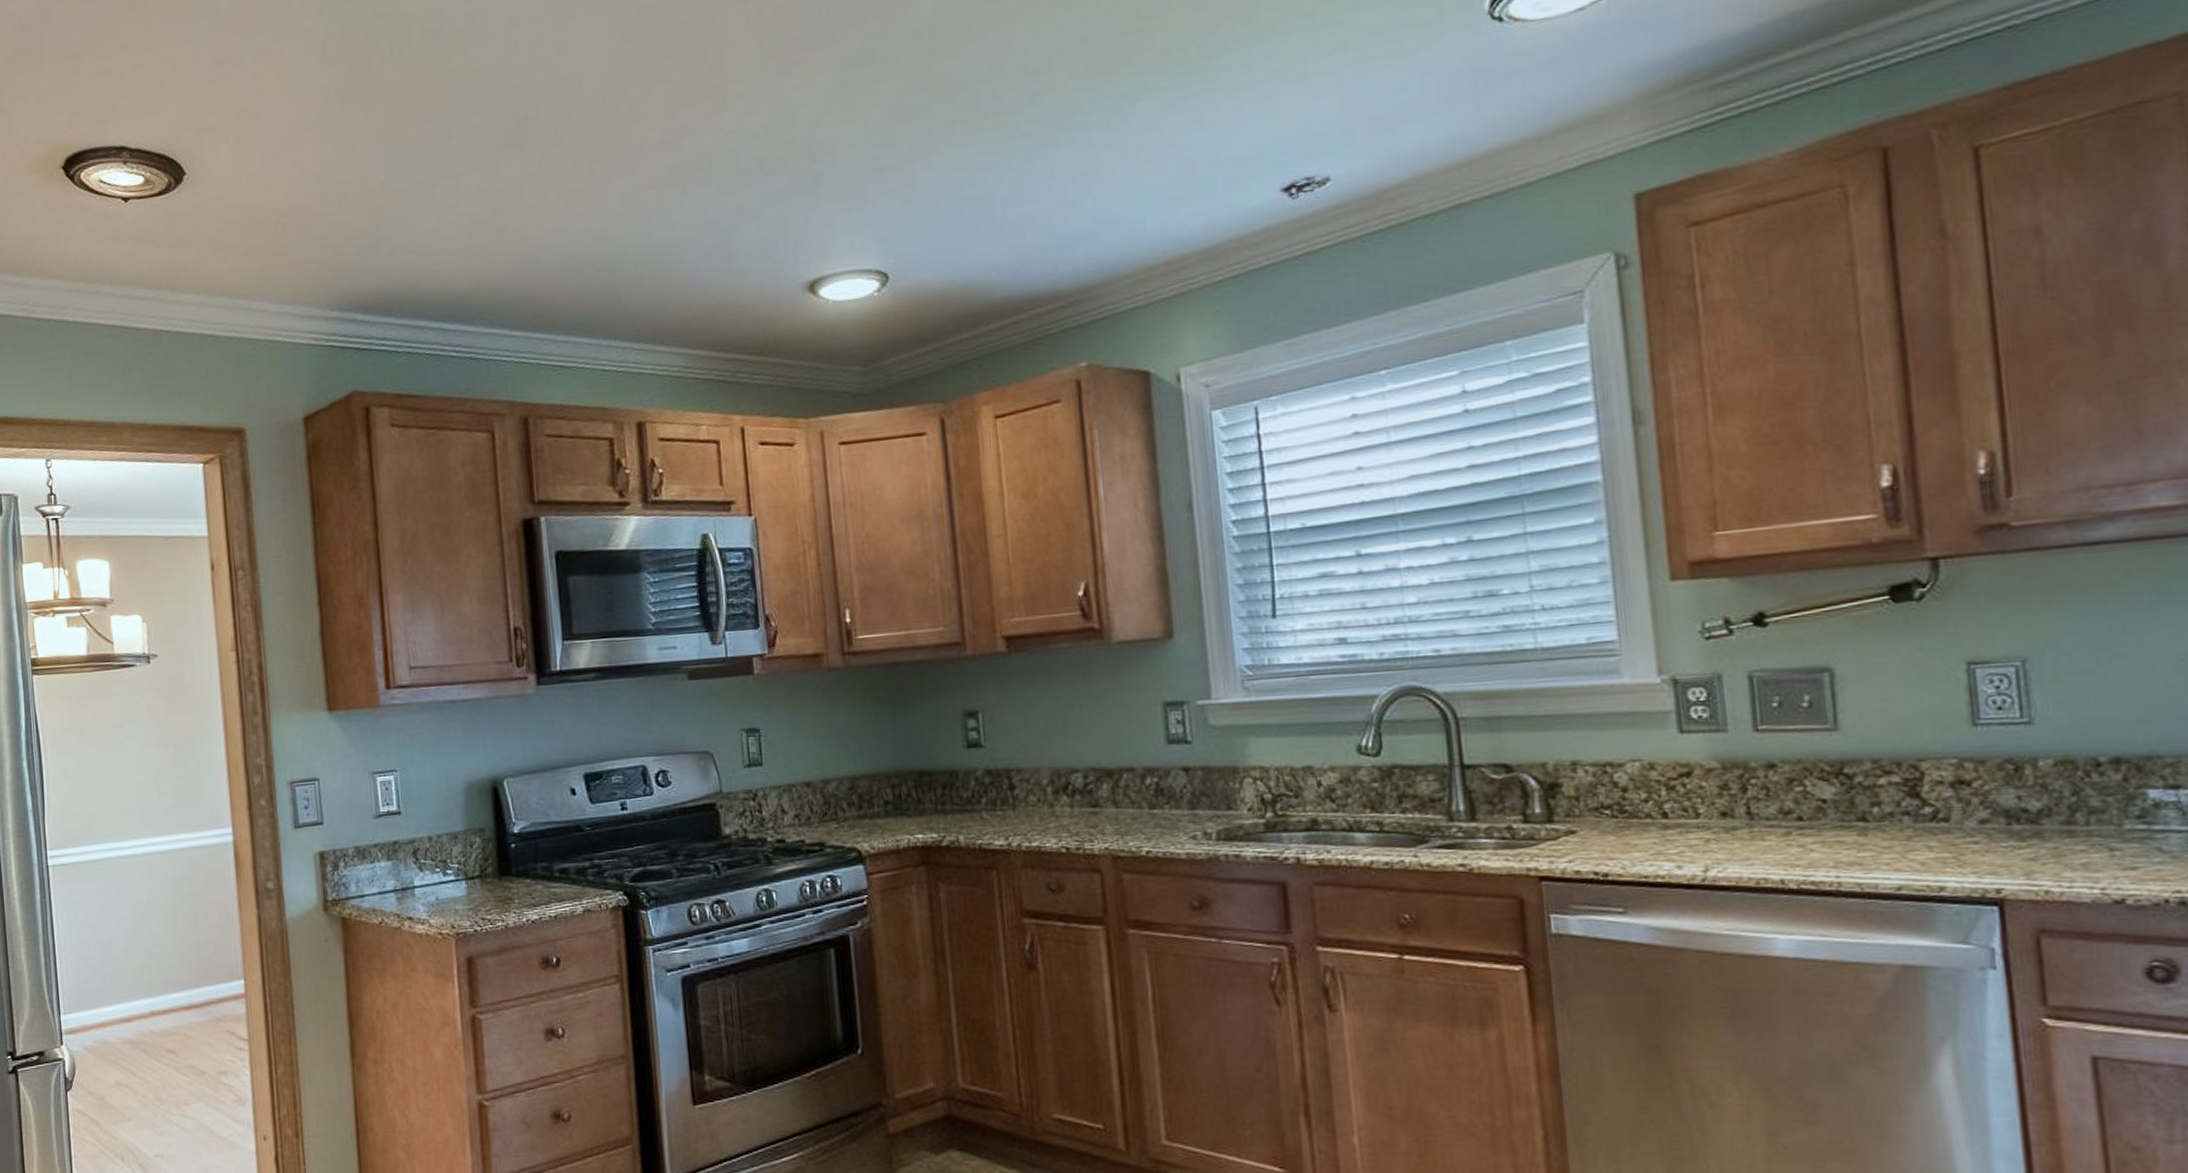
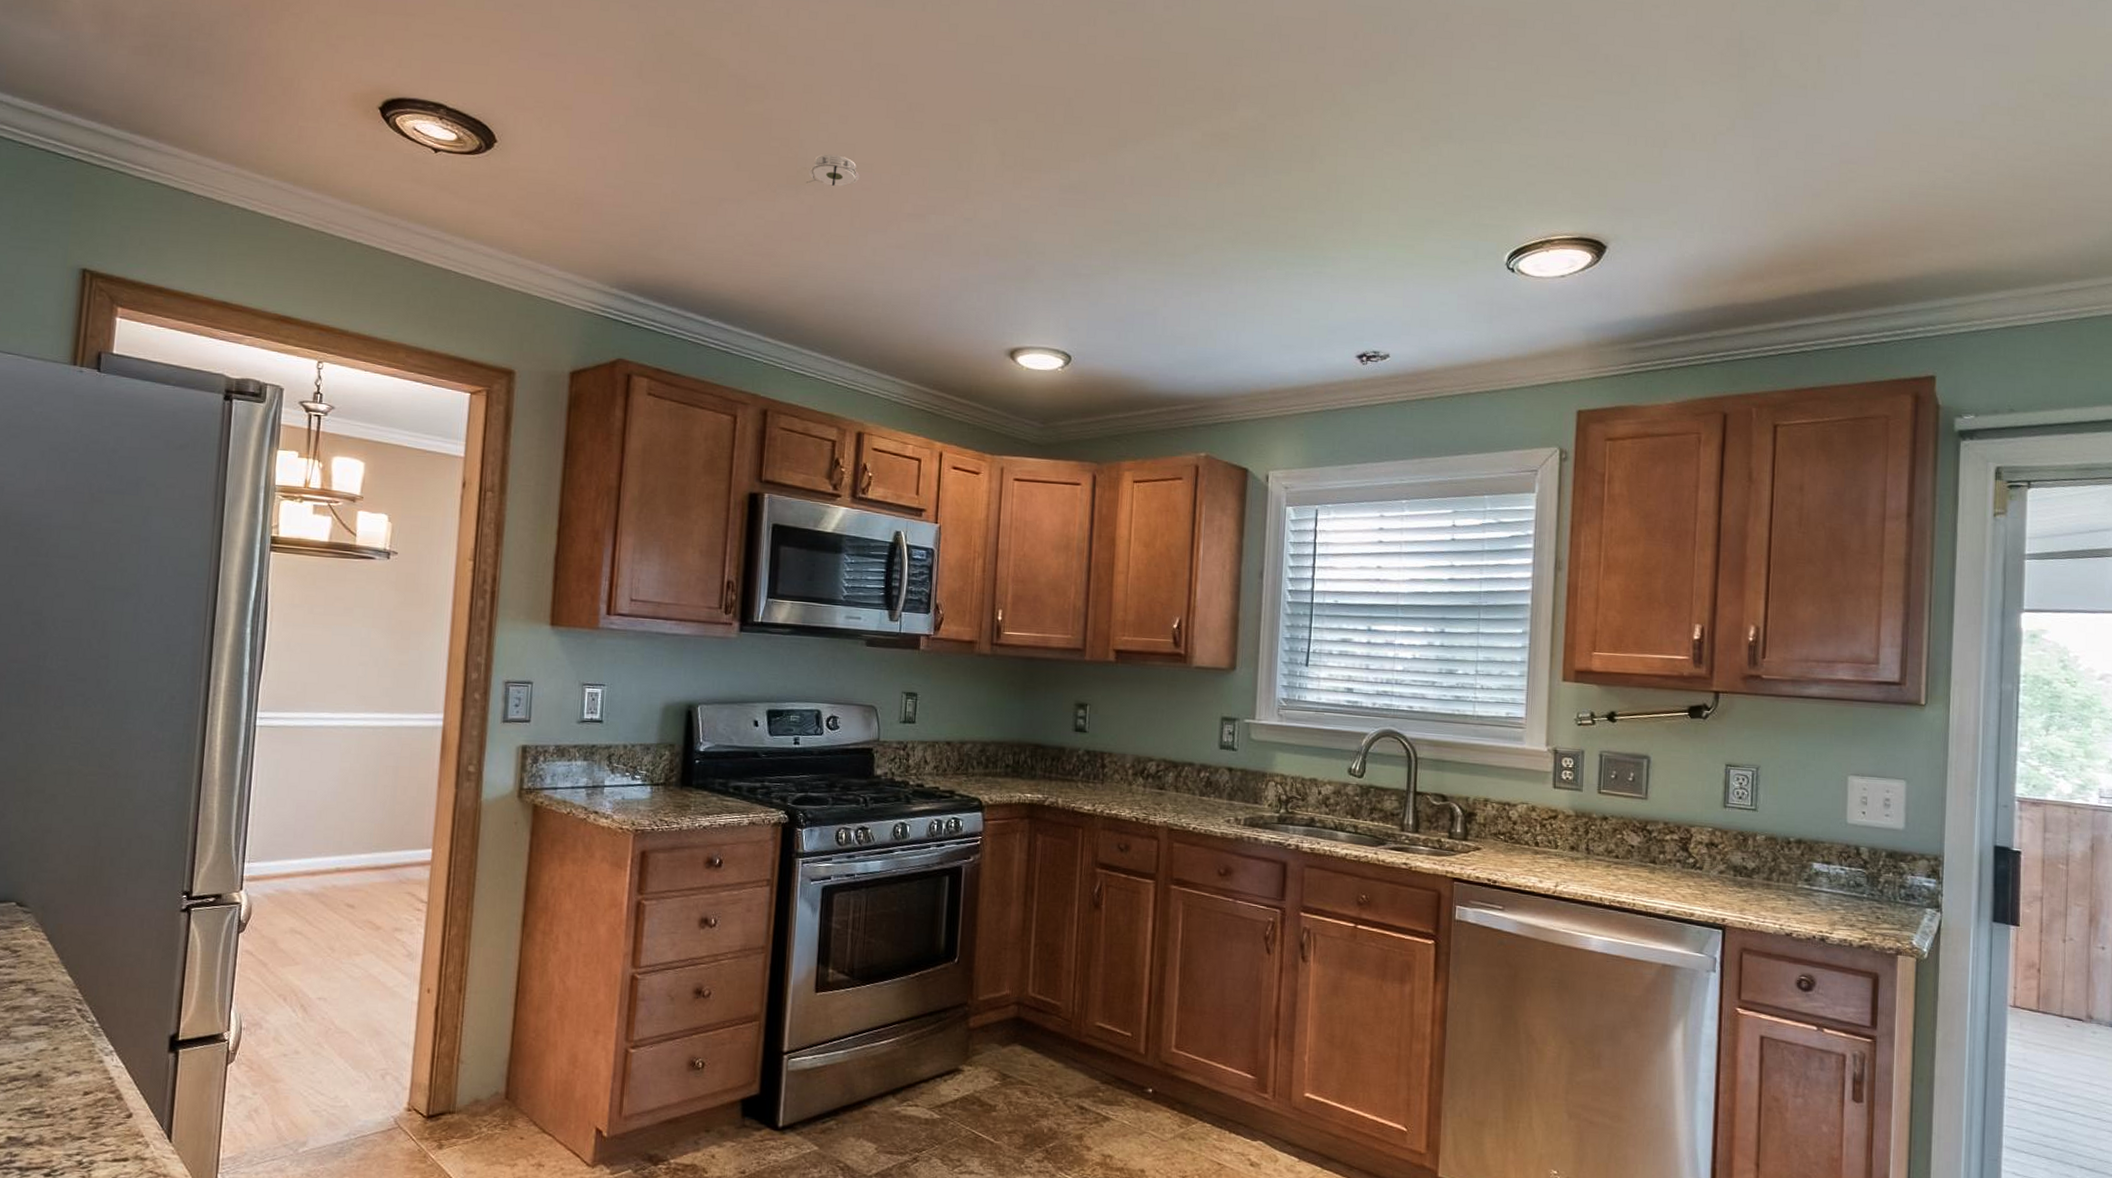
smoke detector: none [529,92,592,137] -> present [805,154,860,187]

